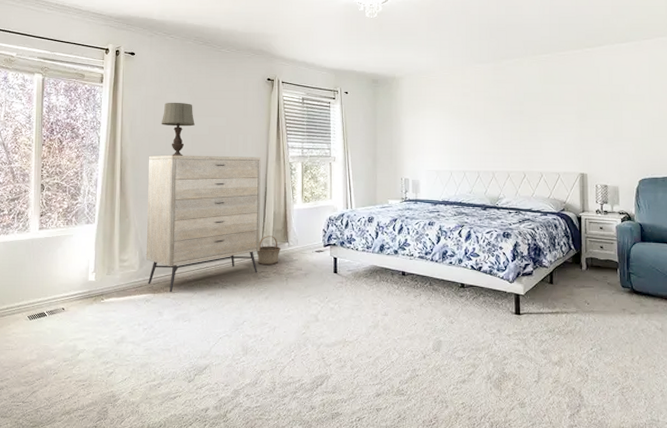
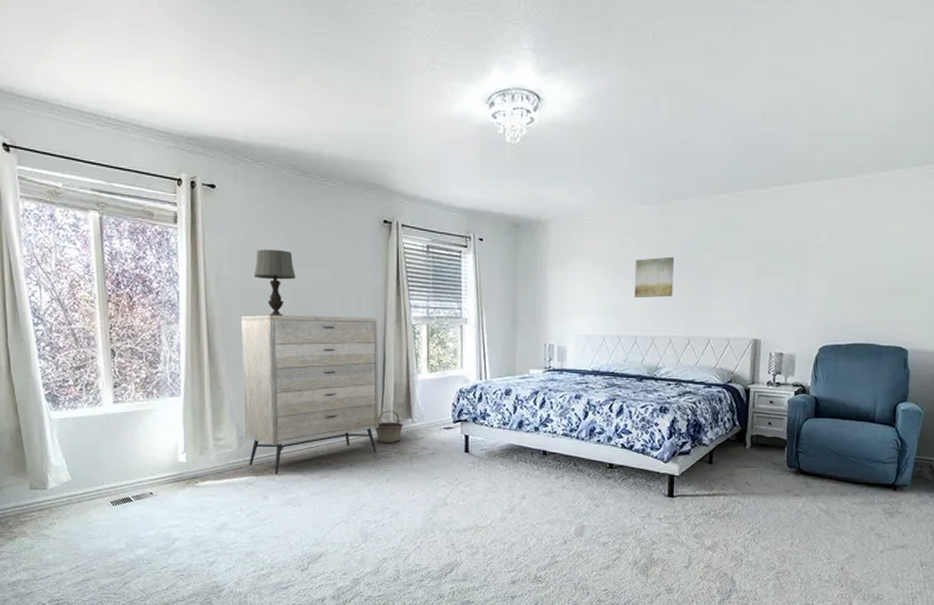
wall art: none [475,105,508,140] -> present [634,256,675,299]

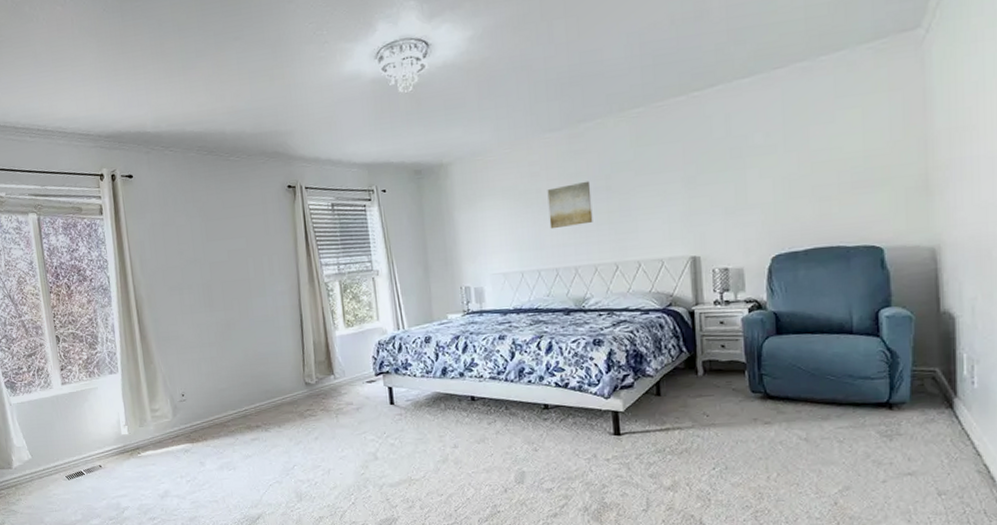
dresser: present [241,314,379,475] -> none [166,279,303,441]
table lamp: present [253,249,296,316] -> none [173,226,211,289]
basket: present [375,410,404,444] -> none [299,369,327,403]

